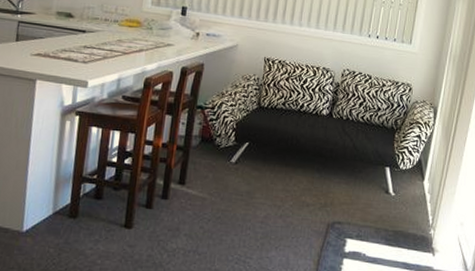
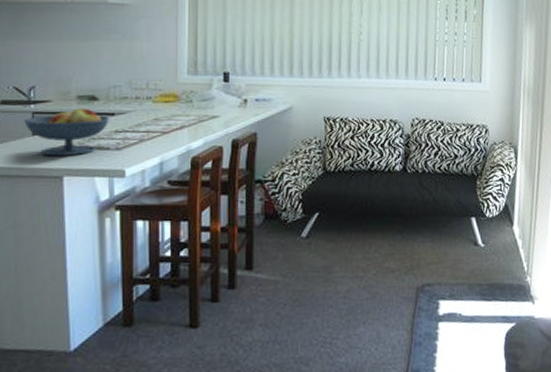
fruit bowl: none [11,21,82,63] -> present [24,108,111,156]

